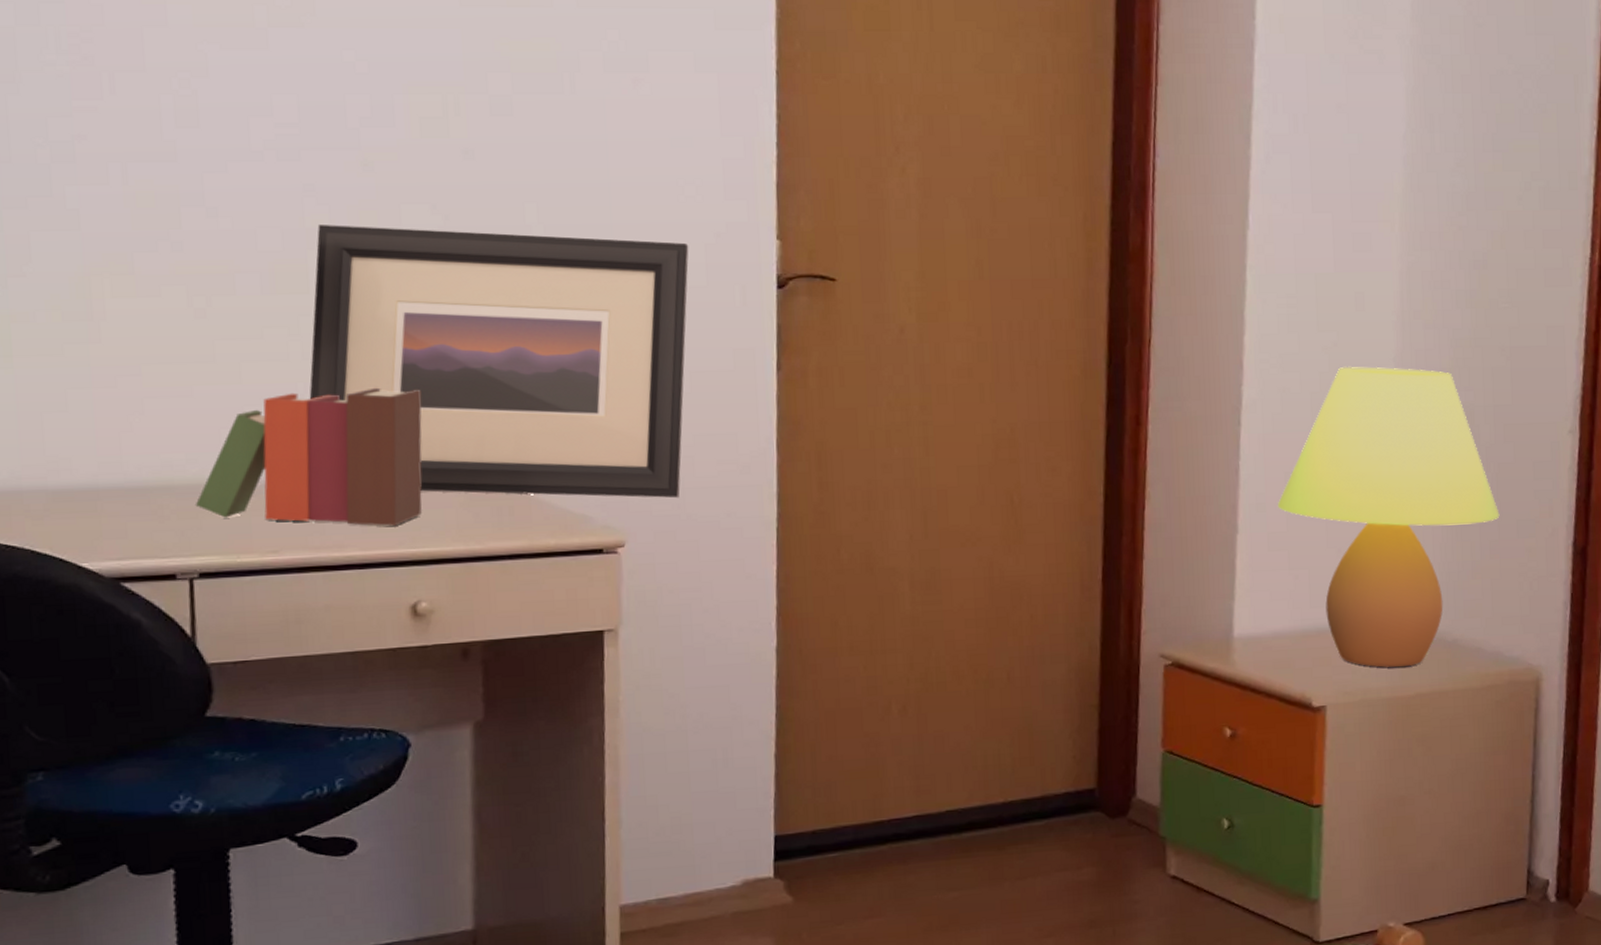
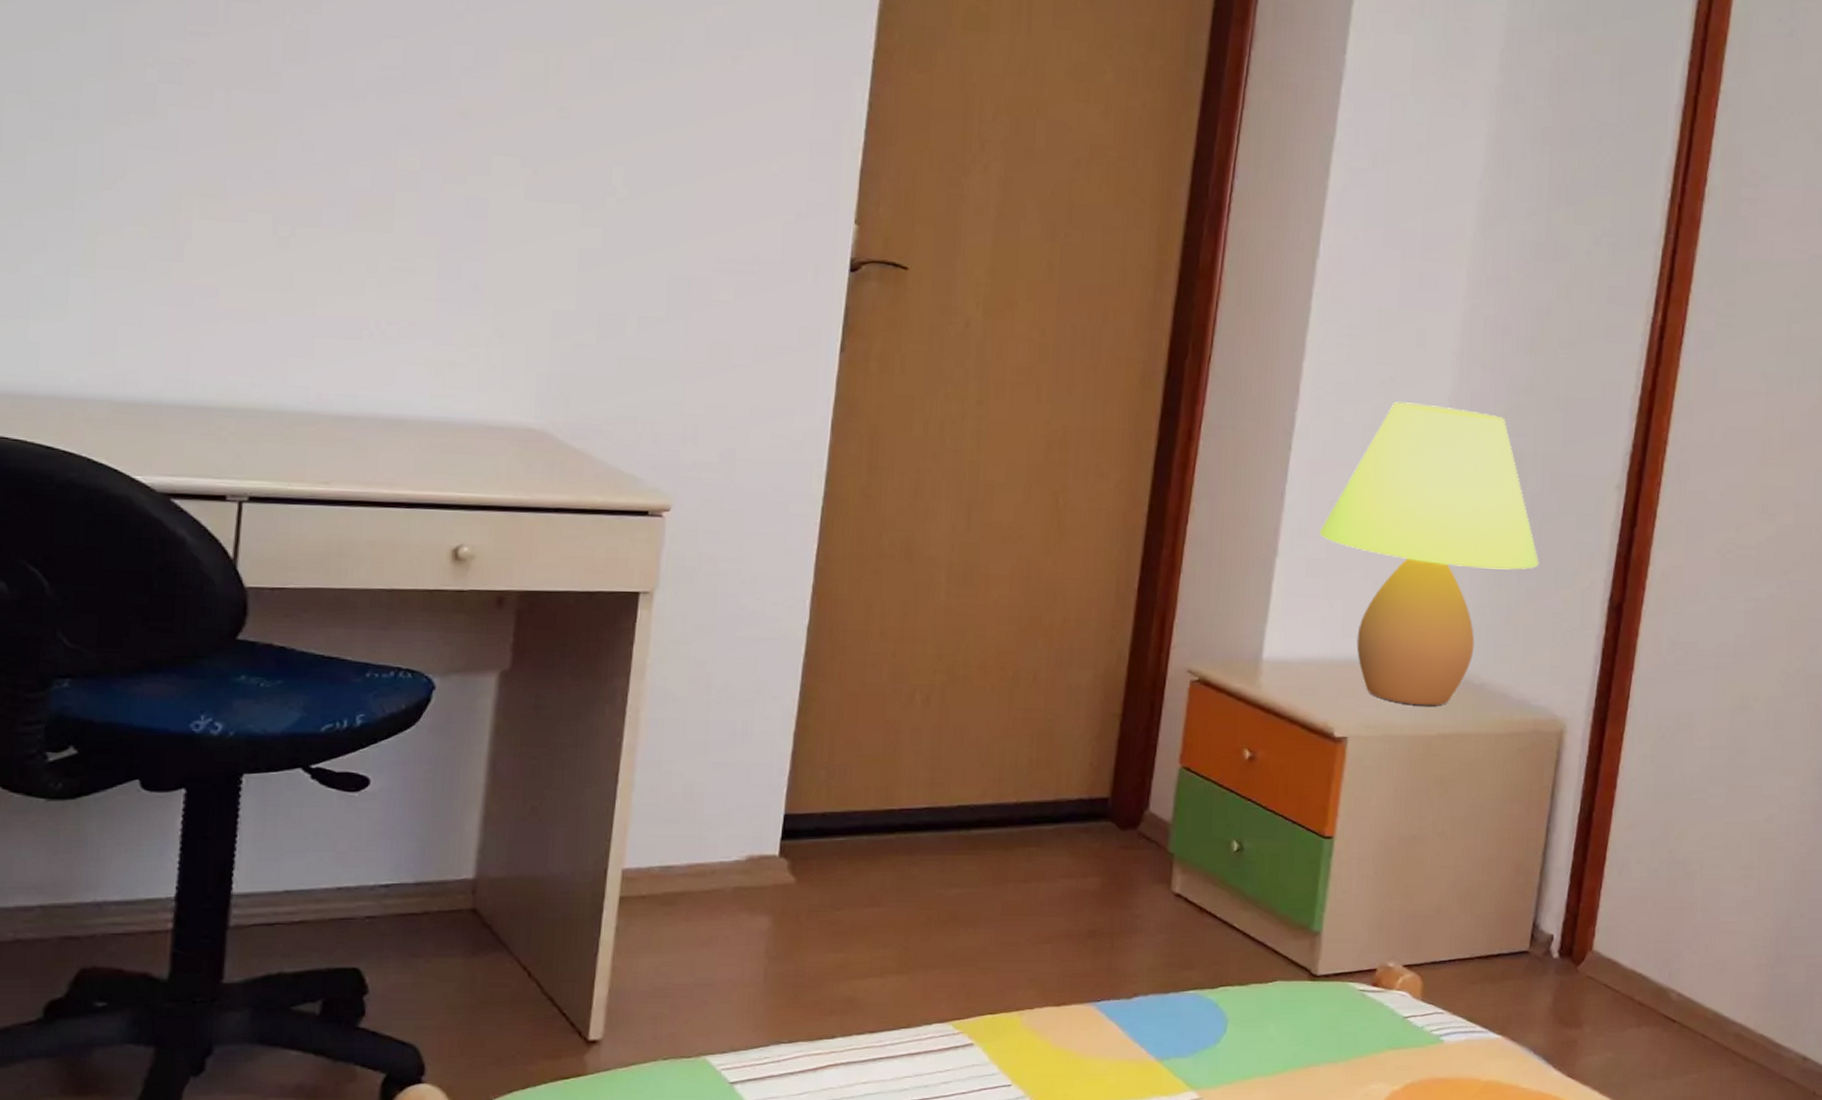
books: present [195,387,422,526] -> none [253,328,489,469]
picture frame: present [309,225,689,499] -> none [379,167,768,468]

